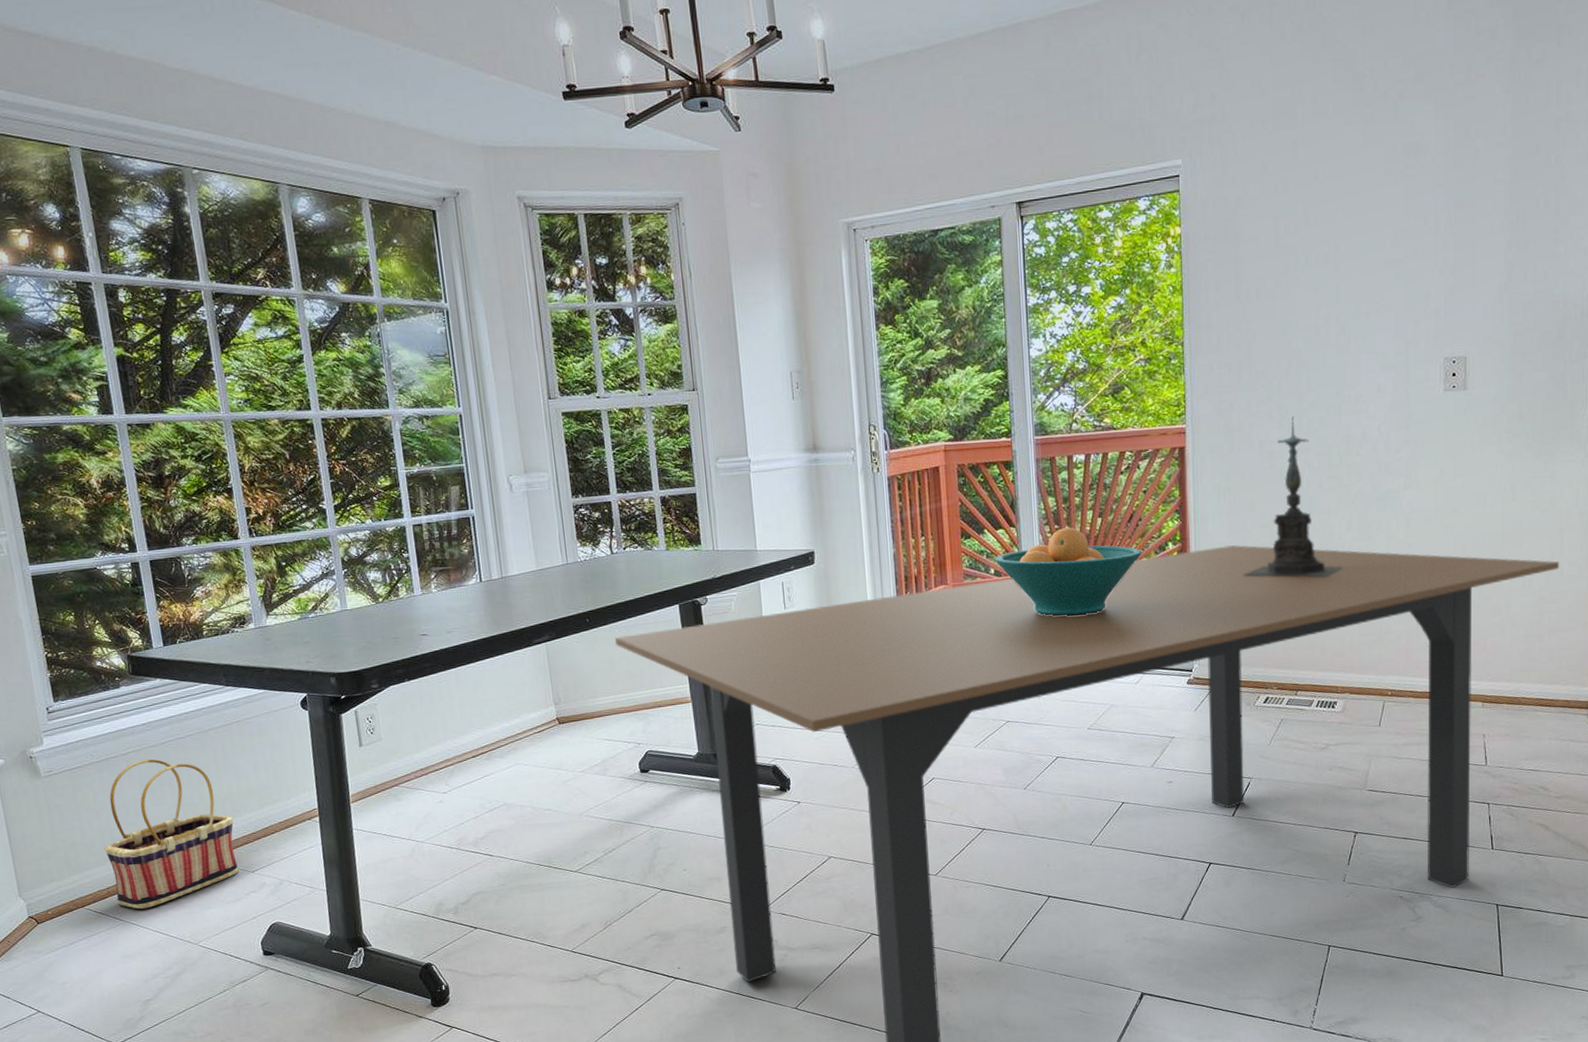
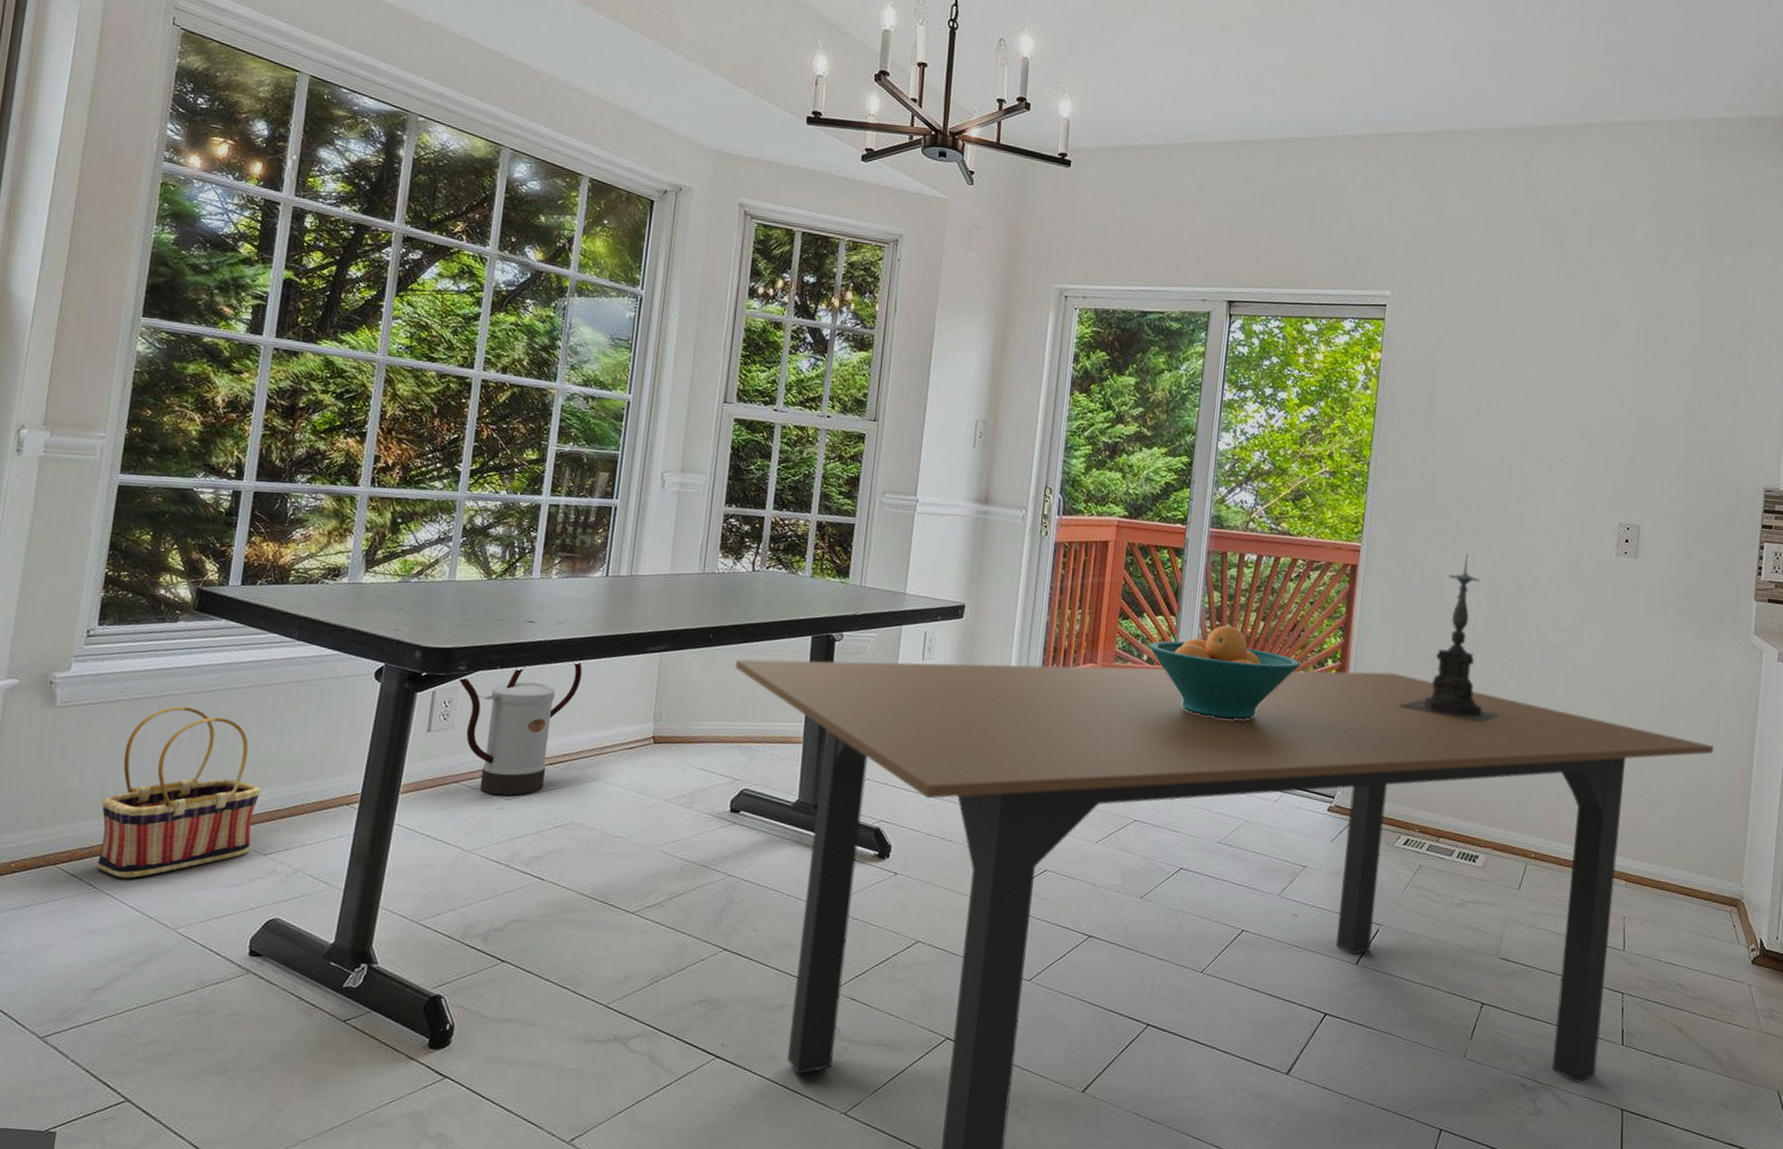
watering can: none [374,663,482,791] -> present [459,662,582,796]

